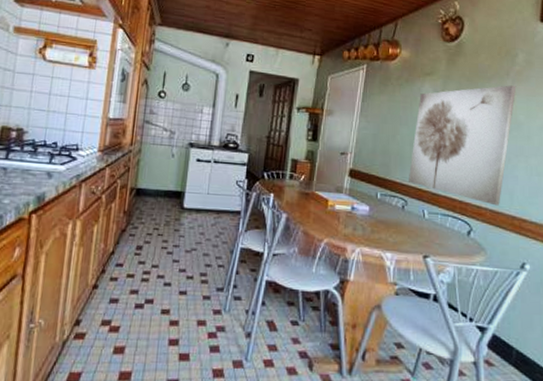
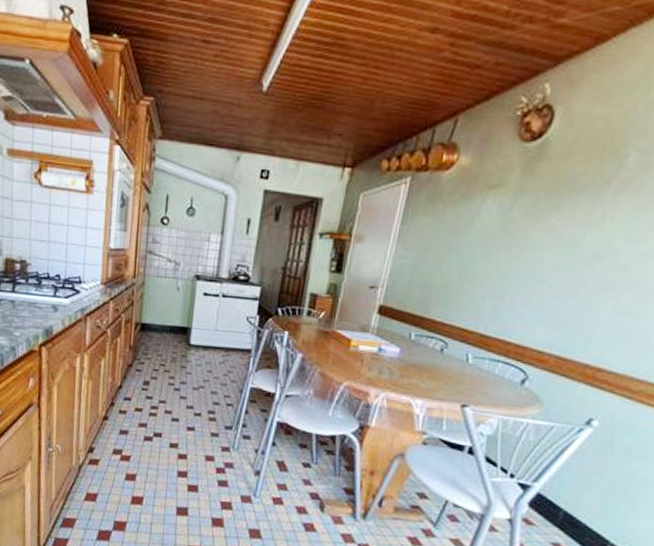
wall art: present [409,85,517,206] -> none [452,198,620,352]

